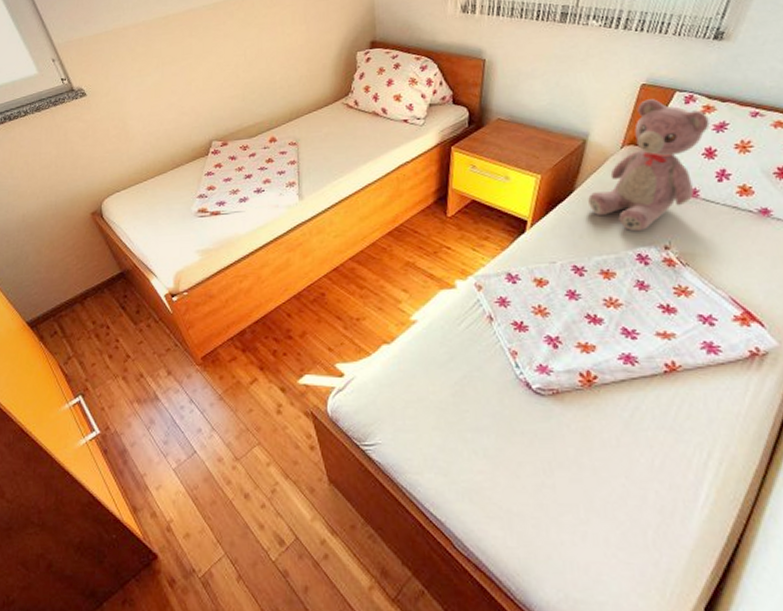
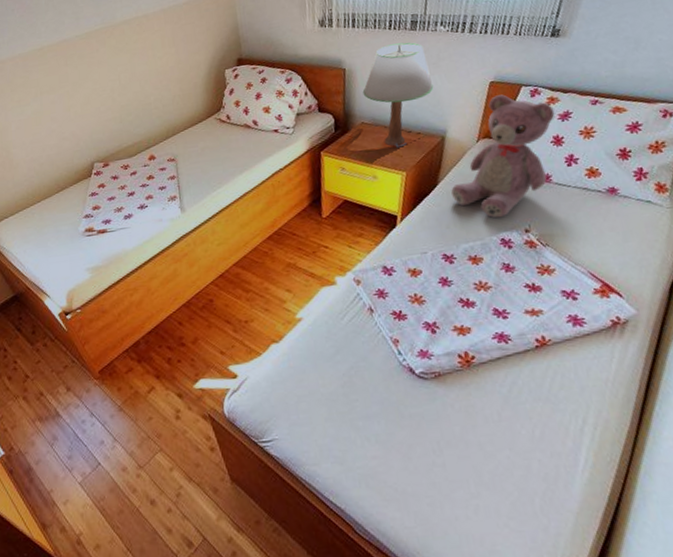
table lamp: none [501,35,580,149] -> present [362,42,434,148]

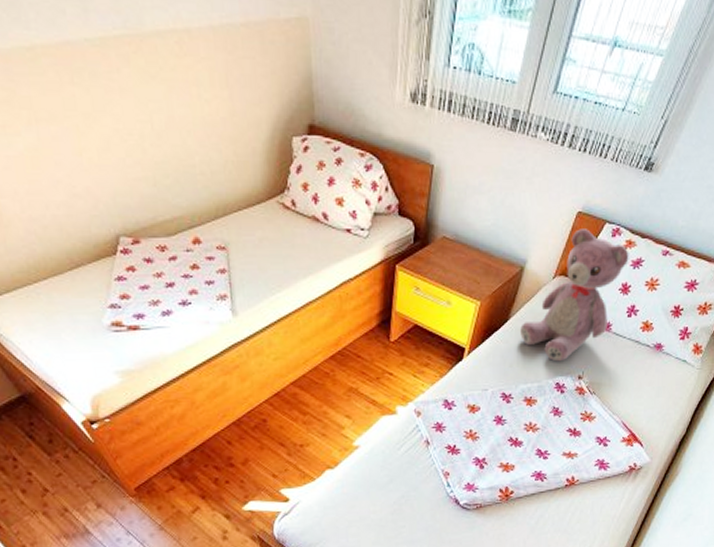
table lamp: present [362,42,434,148] -> none [448,144,523,273]

